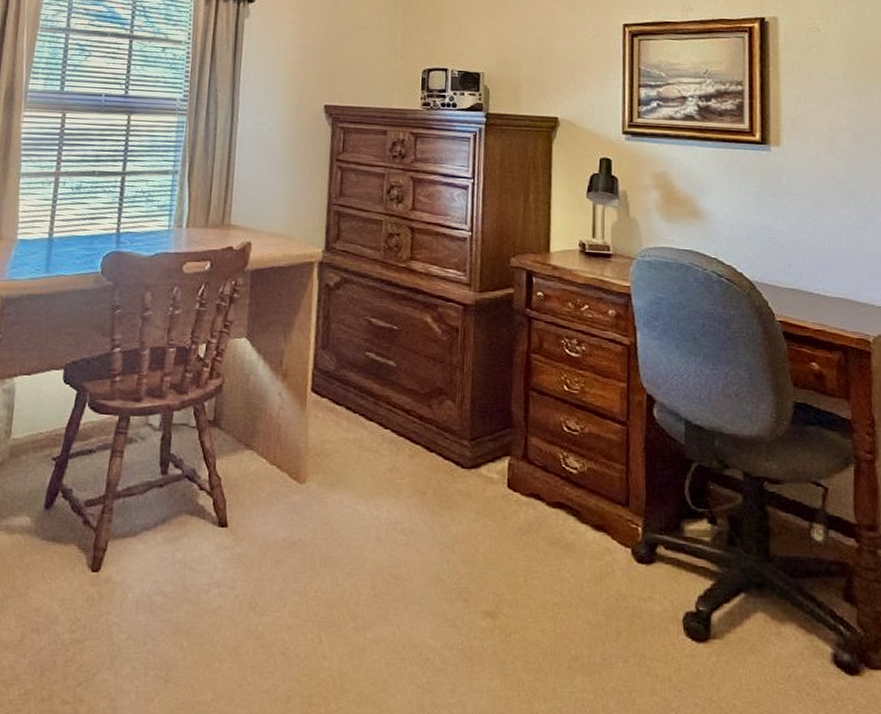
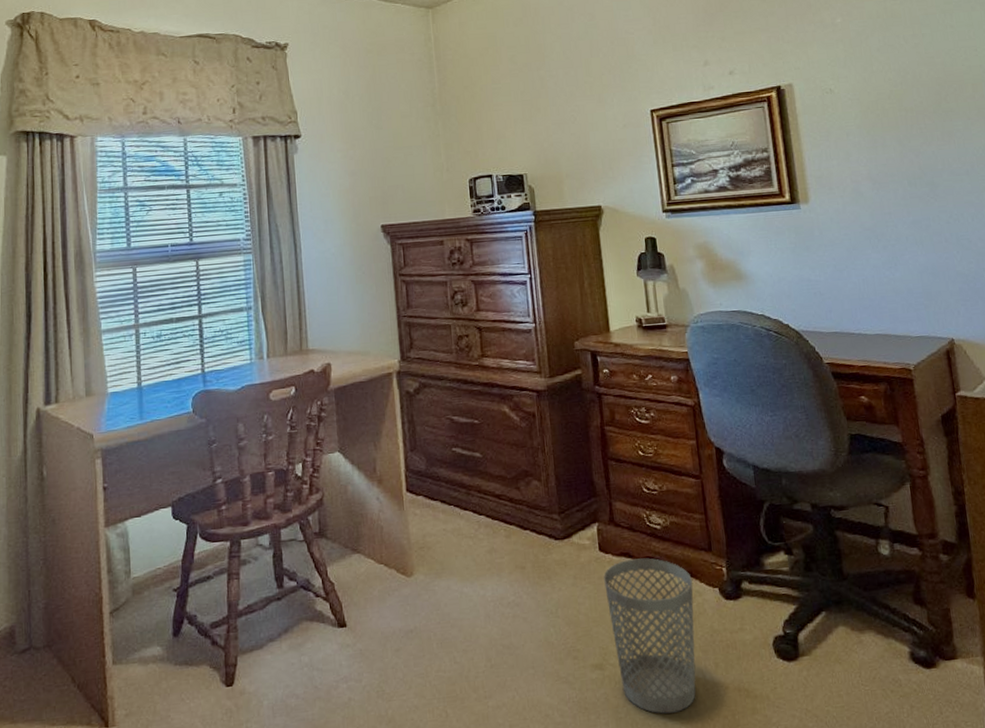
wastebasket: none [508,502,604,679] -> present [603,558,696,714]

